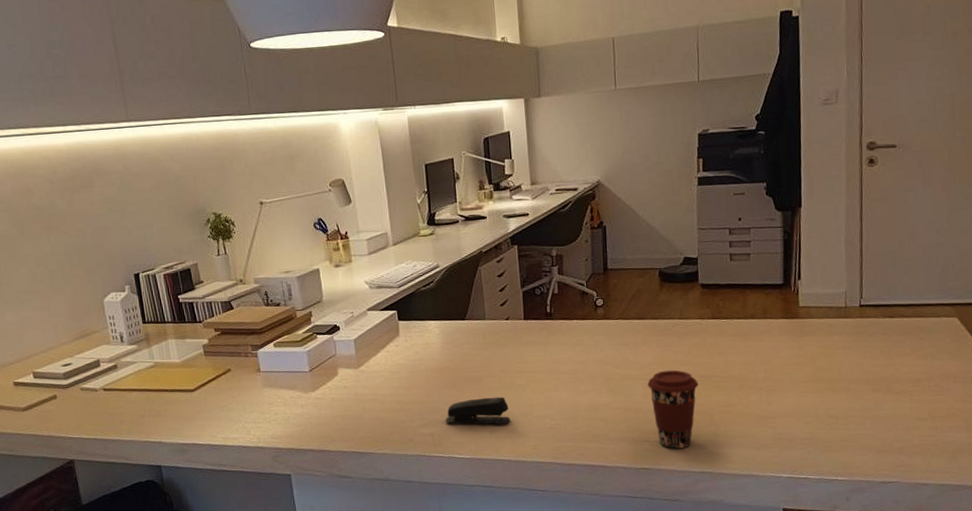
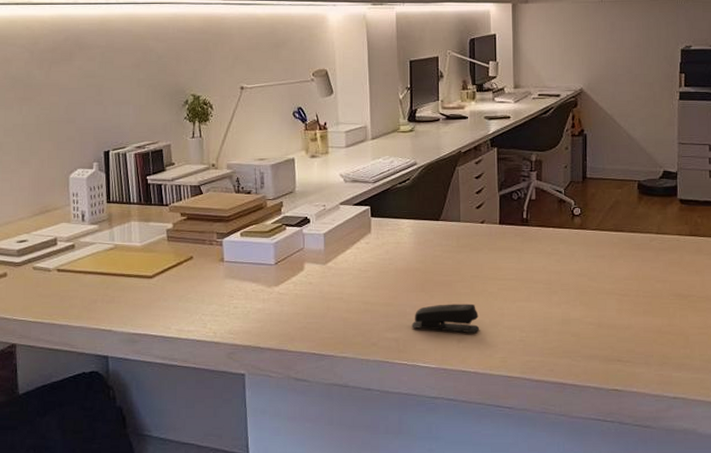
coffee cup: present [647,370,699,449] -> none [622,286,674,370]

